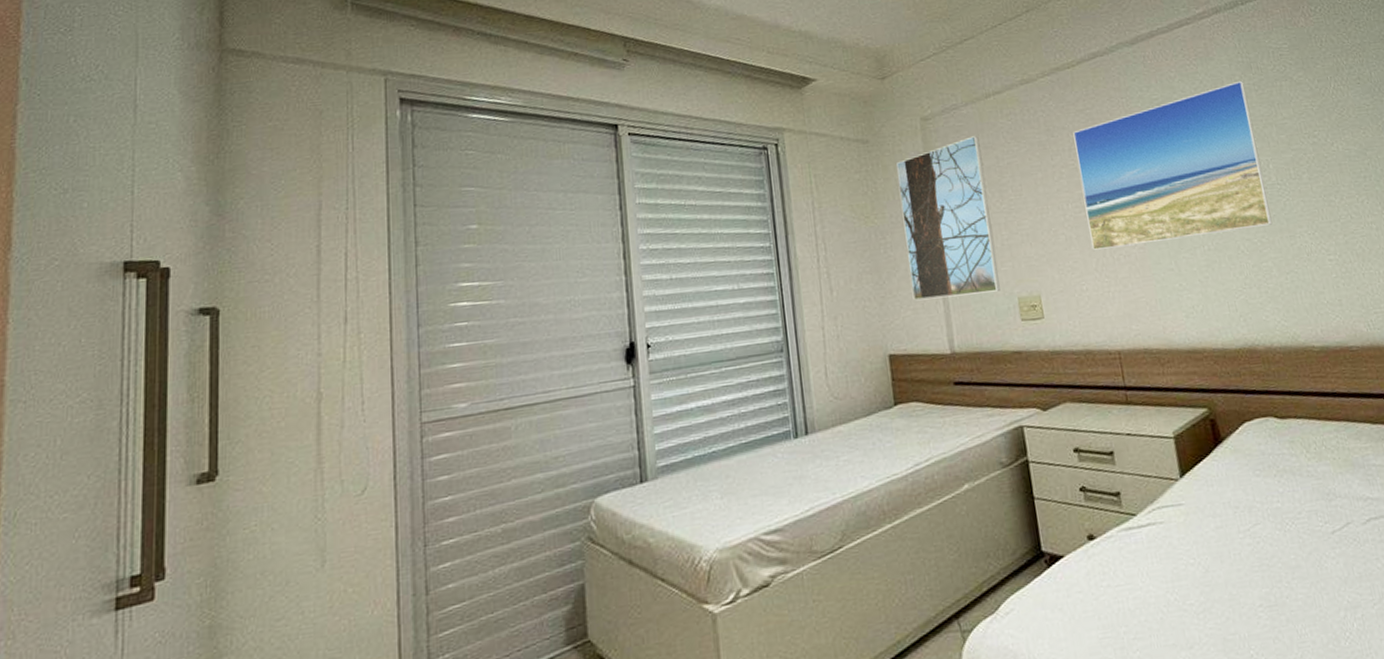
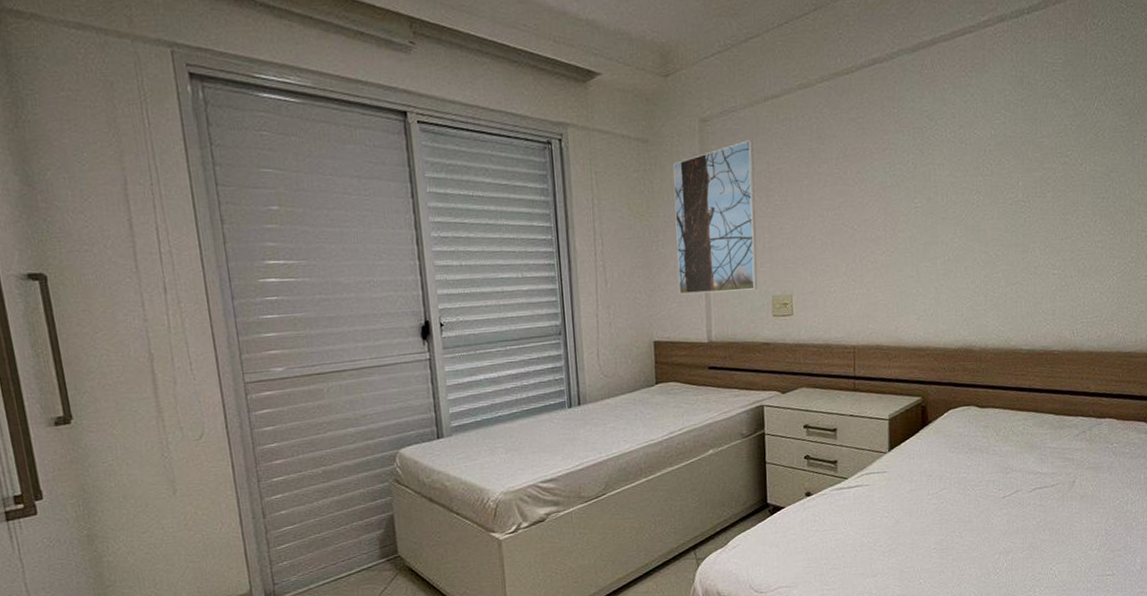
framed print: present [1073,80,1273,252] -> none [842,95,1012,257]

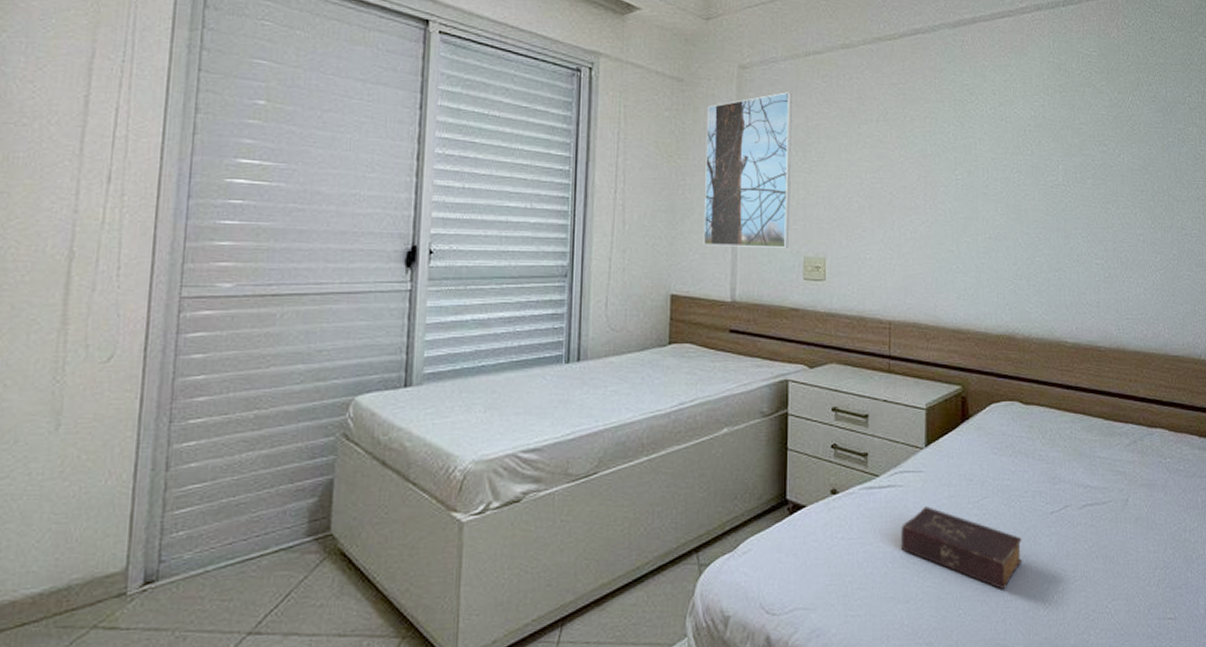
book: none [868,500,976,562] -> present [901,506,1022,590]

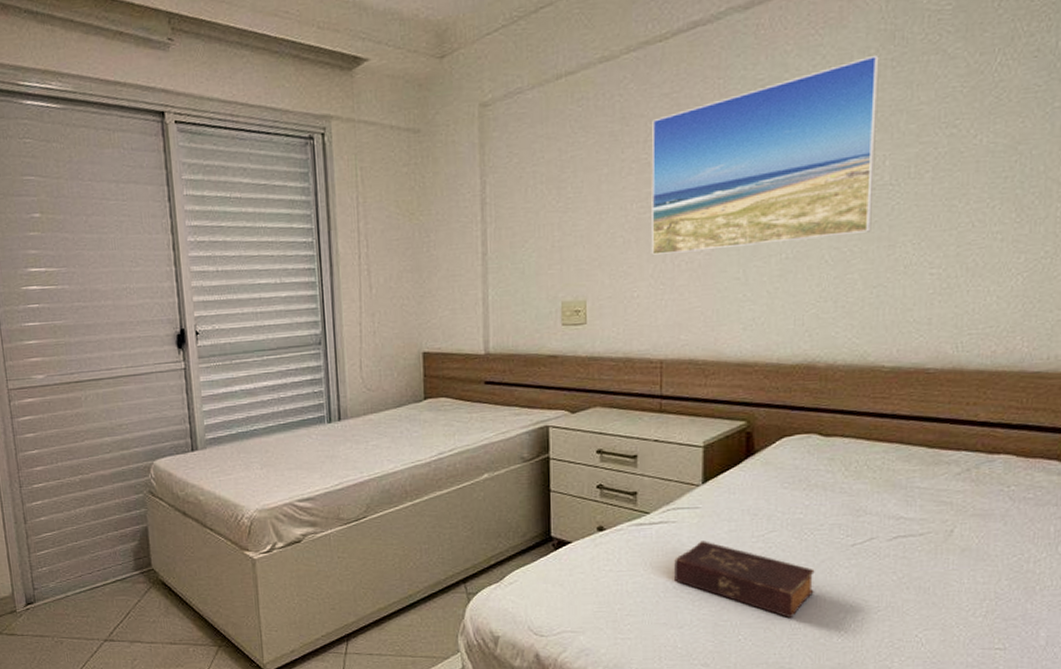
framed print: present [703,92,792,248] -> none [447,124,545,301]
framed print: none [881,80,1052,224] -> present [651,54,879,256]

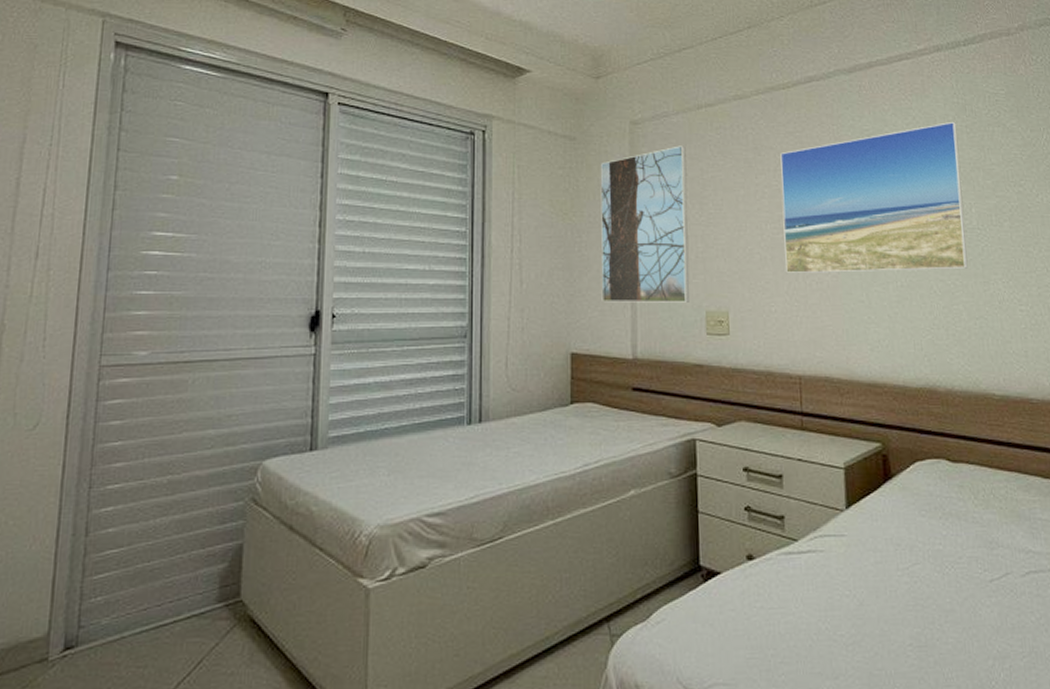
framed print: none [447,124,545,301] -> present [600,146,690,303]
book: present [674,541,815,619] -> none [825,573,962,667]

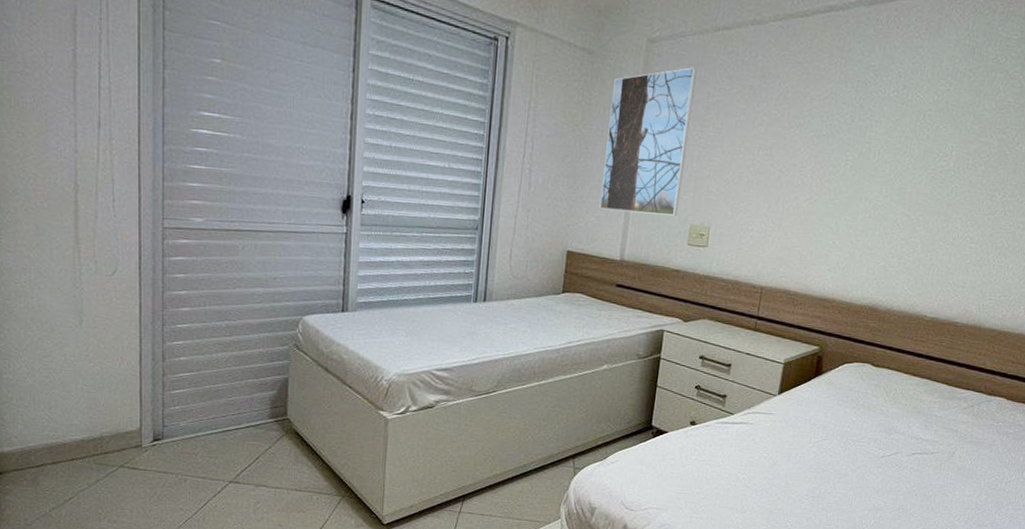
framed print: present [780,121,968,274] -> none [767,63,961,206]

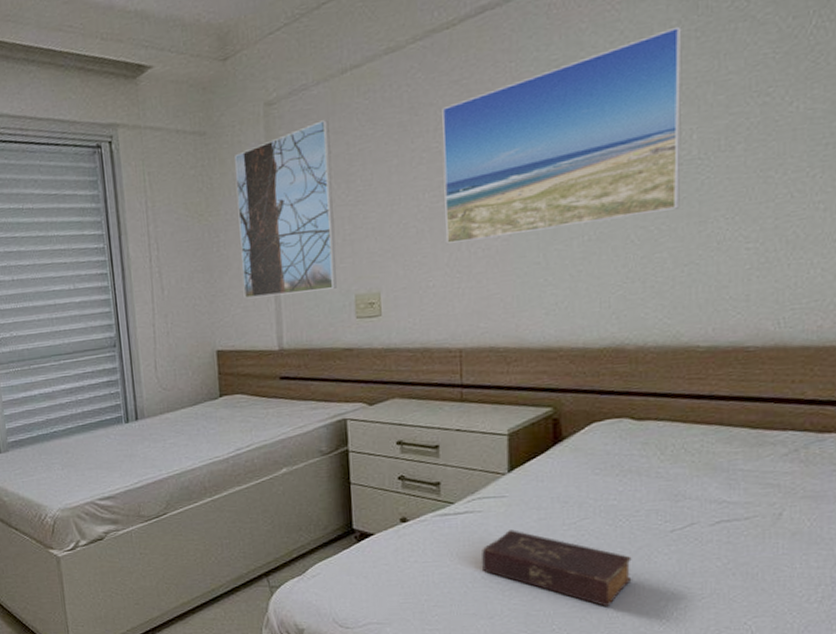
book: none [745,442,852,512] -> present [482,530,632,608]
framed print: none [767,63,961,206] -> present [442,26,682,245]

